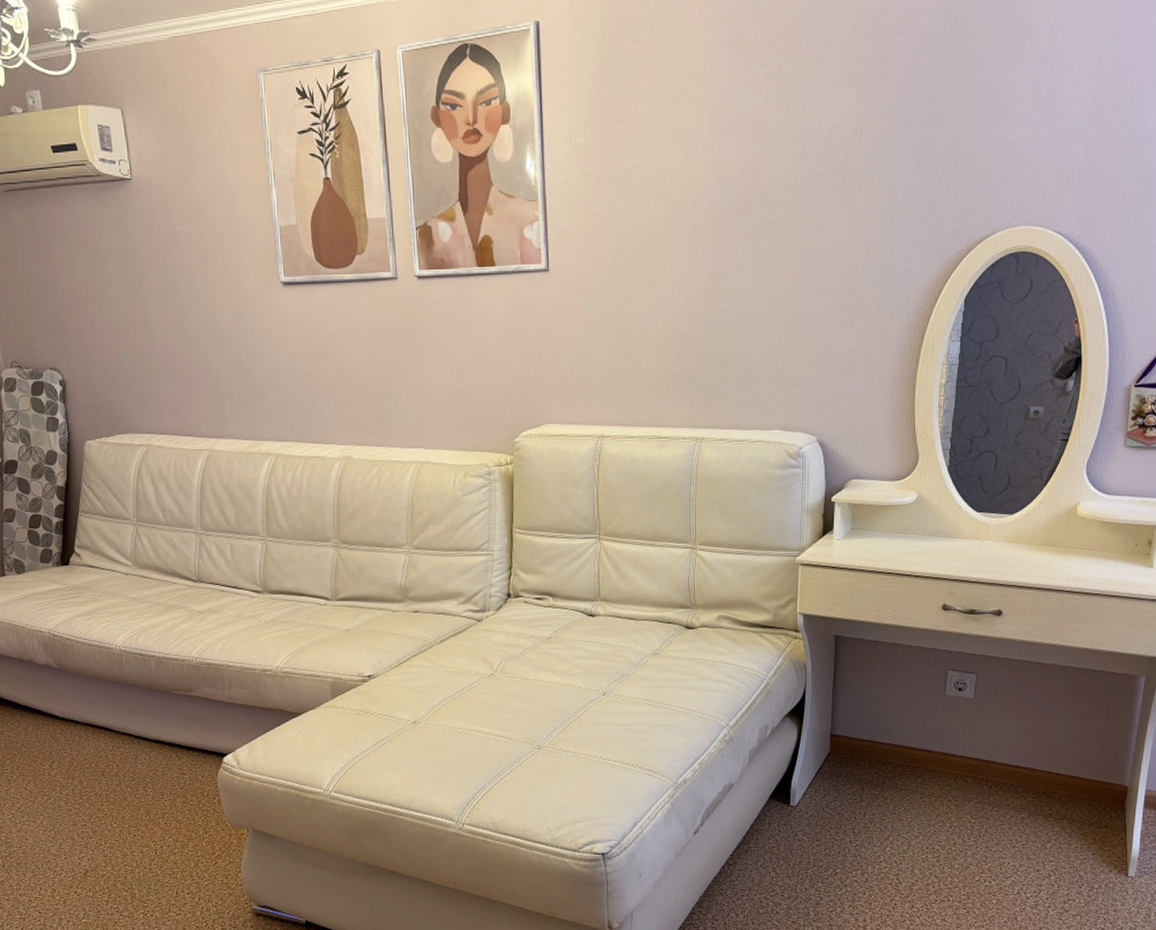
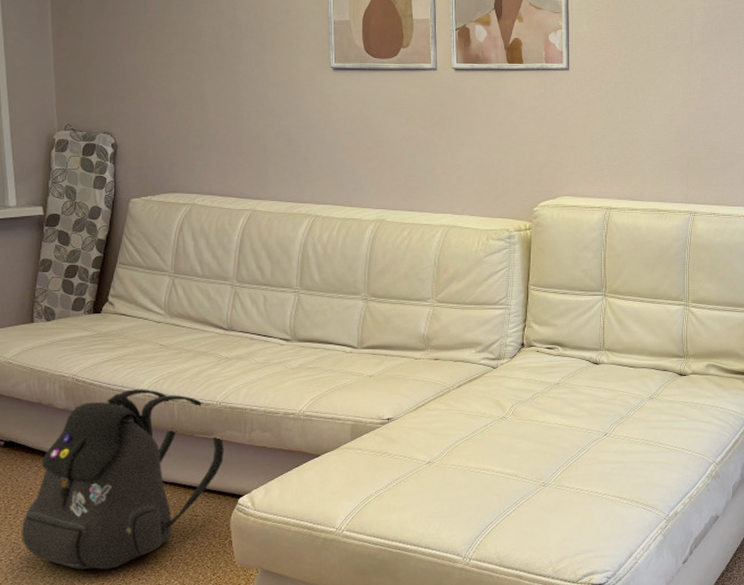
backpack: none [19,644,205,825] -> present [22,389,224,570]

